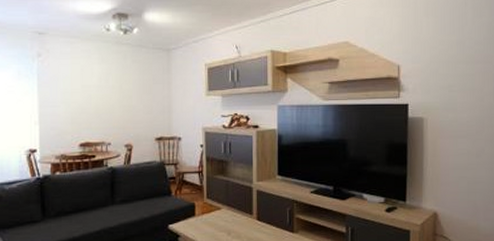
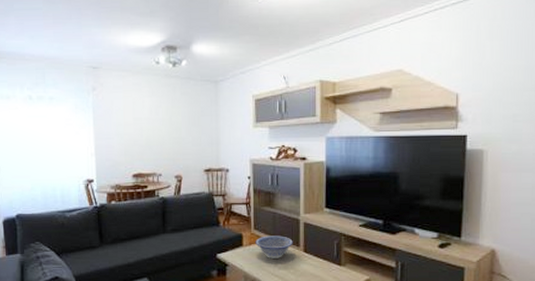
decorative bowl: none [208,204,246,228] -> present [255,236,293,258]

